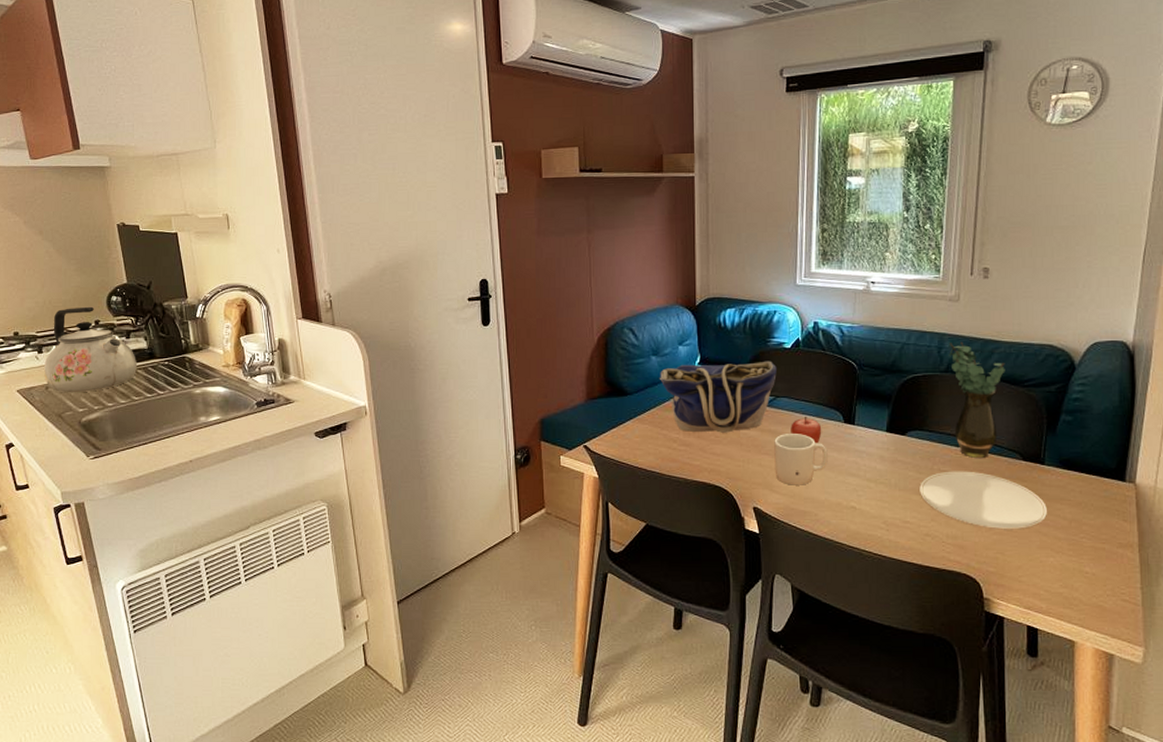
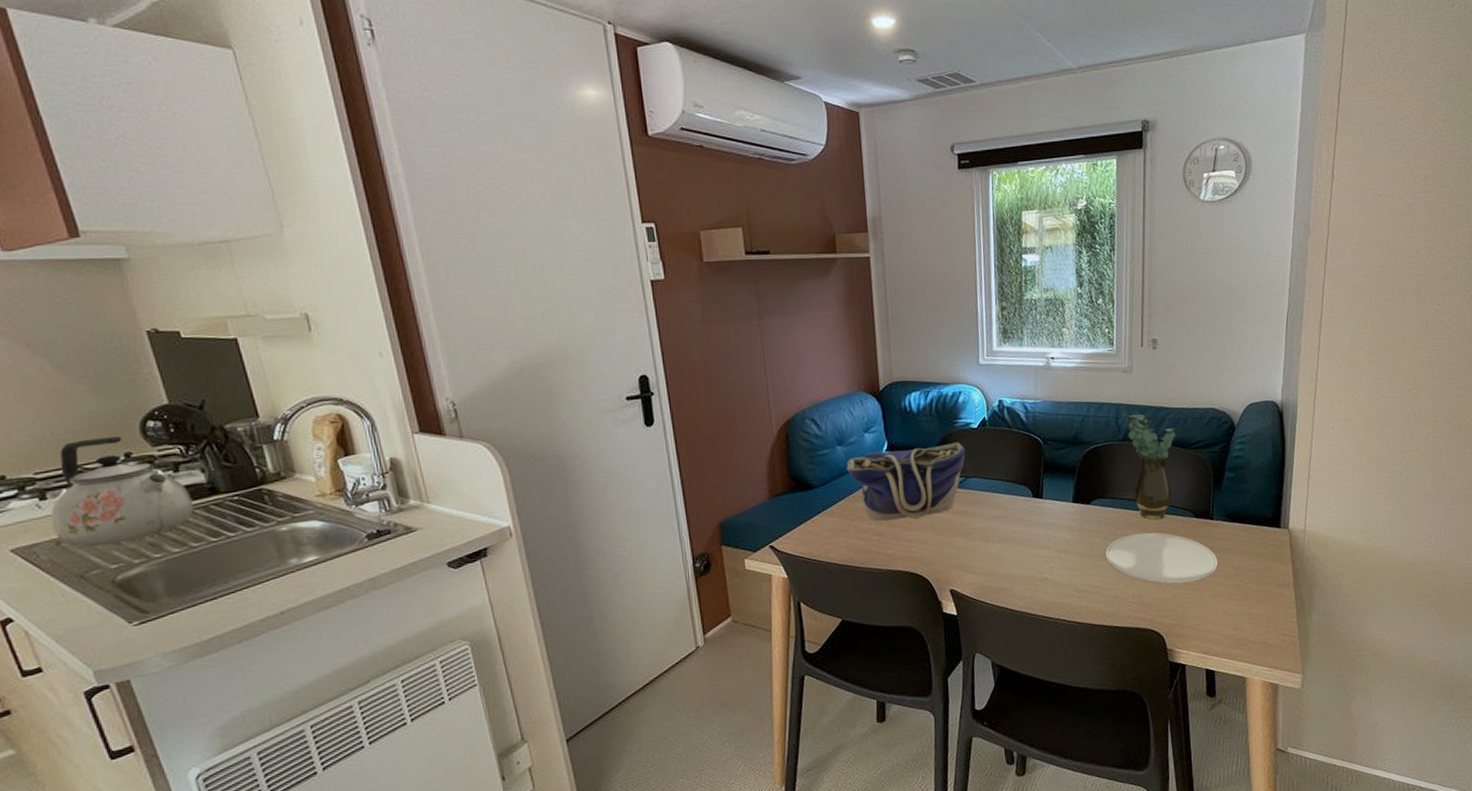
mug: present [774,434,828,485] -> none [966,512,1020,564]
fruit: present [791,416,822,444] -> none [982,494,1013,521]

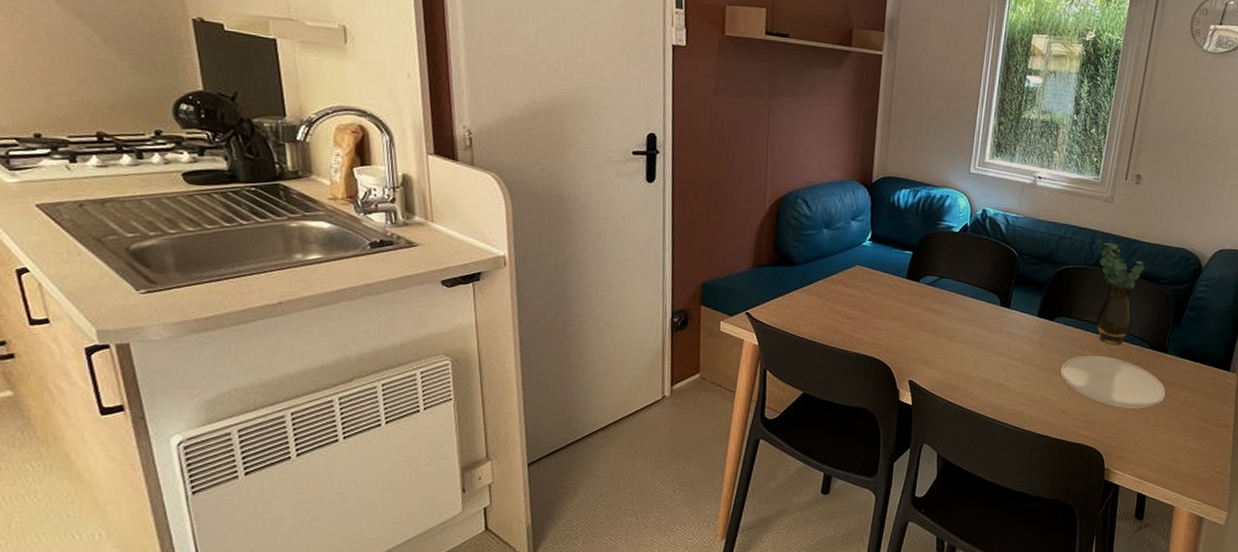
kettle: present [50,435,195,548] -> none [78,111,213,215]
tote bag: present [846,442,965,521] -> none [830,239,944,309]

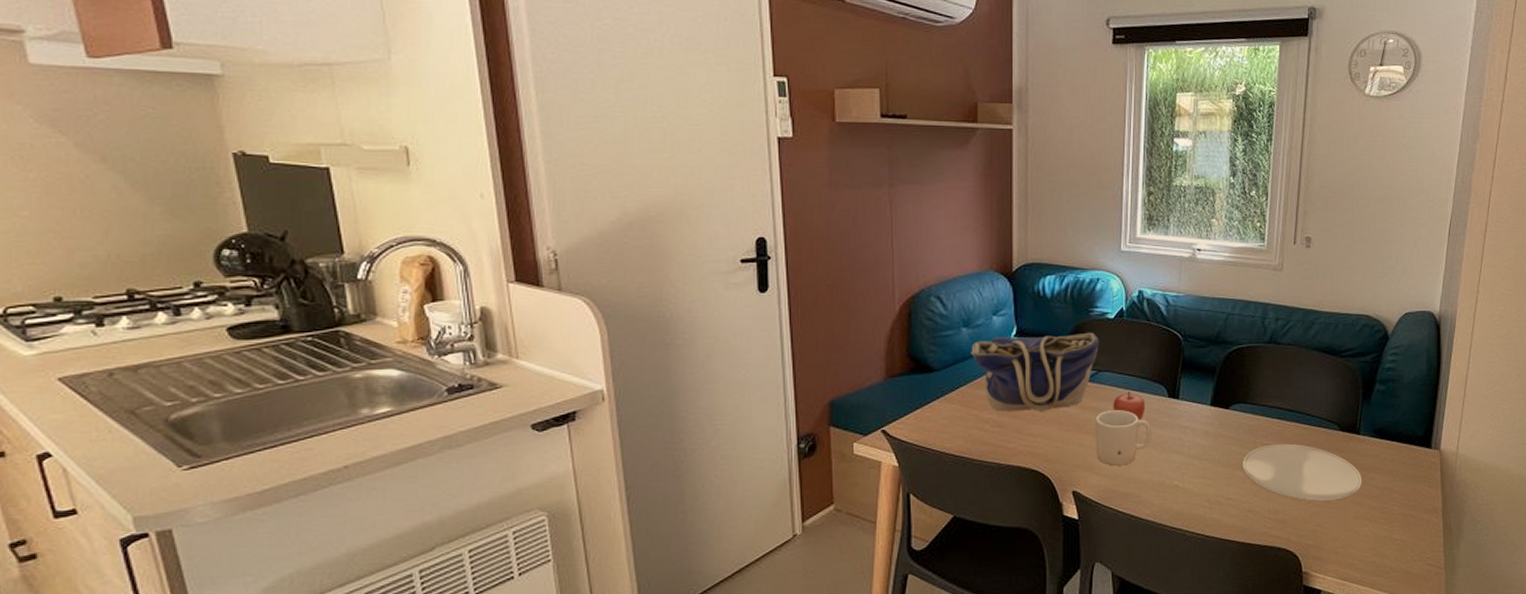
tote bag: none [830,239,944,309] -> present [971,332,1099,412]
mug: none [932,313,983,362] -> present [1095,410,1151,466]
fruit: none [951,297,980,324] -> present [1113,391,1146,421]
vase: present [1096,239,1145,345] -> none [1272,311,1325,430]

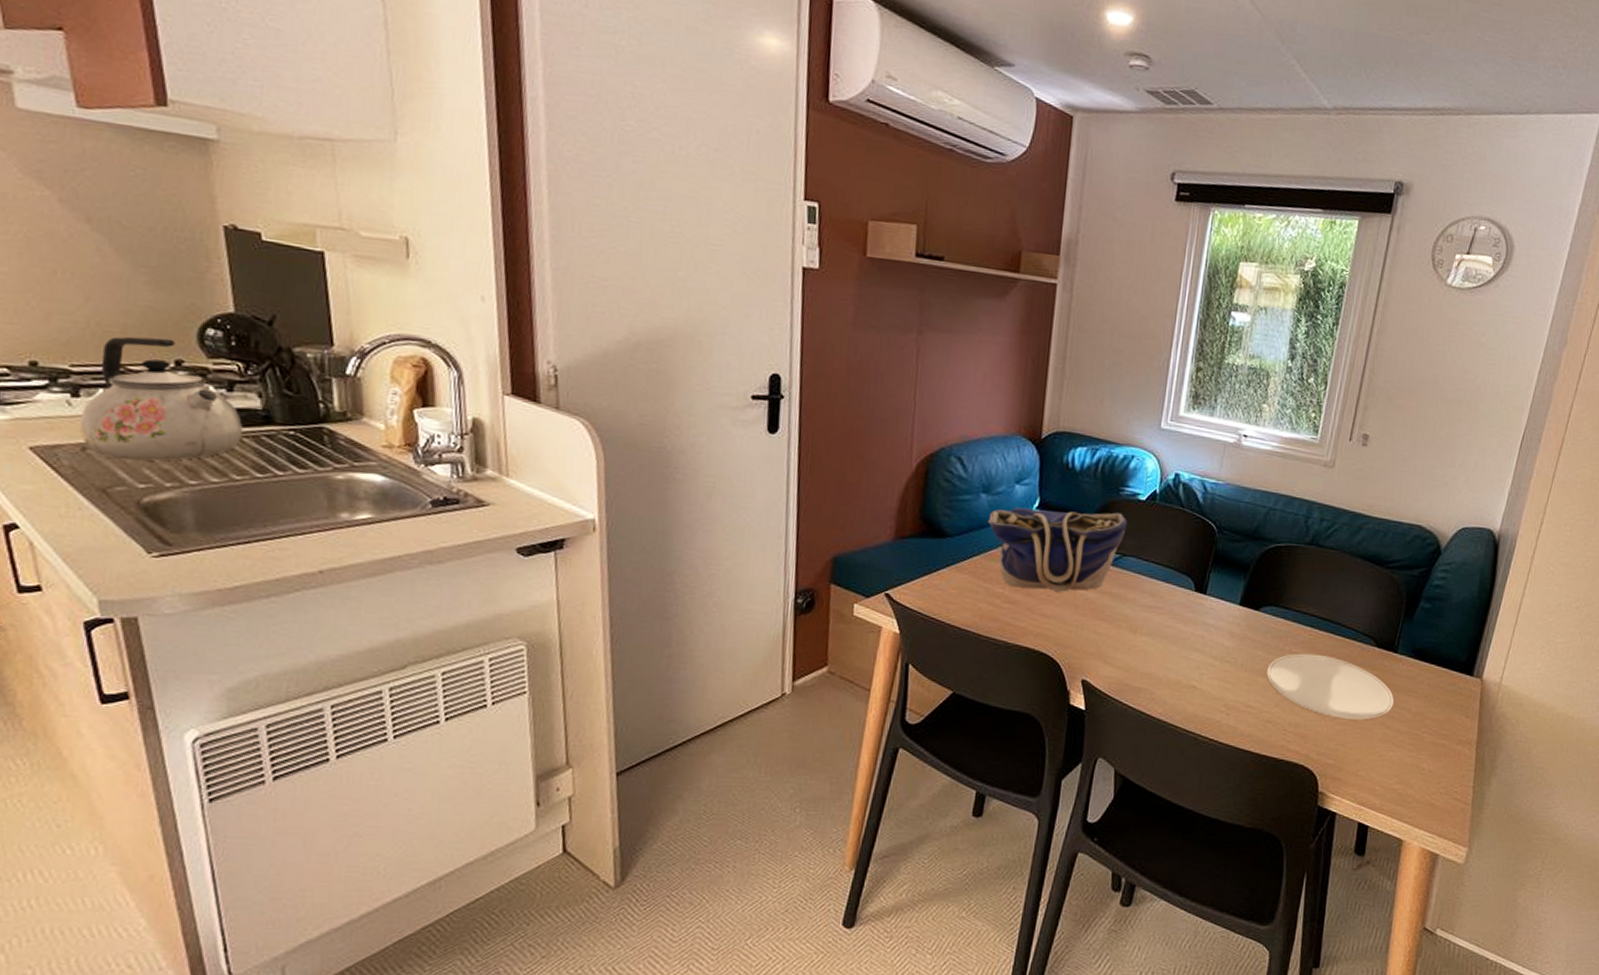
kettle: none [106,262,263,381] -> present [80,336,244,462]
mug: present [1095,410,1151,466] -> none [1111,598,1173,659]
fruit: present [1113,391,1146,421] -> none [1134,579,1170,613]

